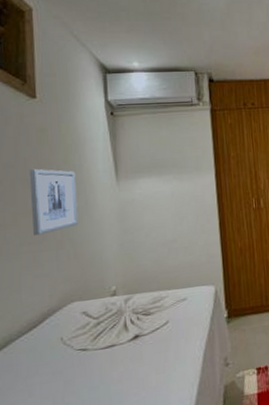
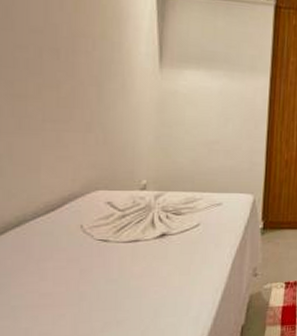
wall art: present [29,168,79,235] -> none [59,38,114,113]

